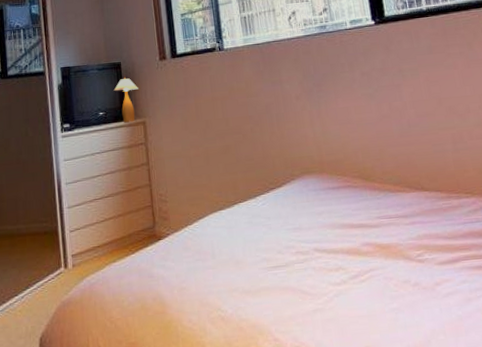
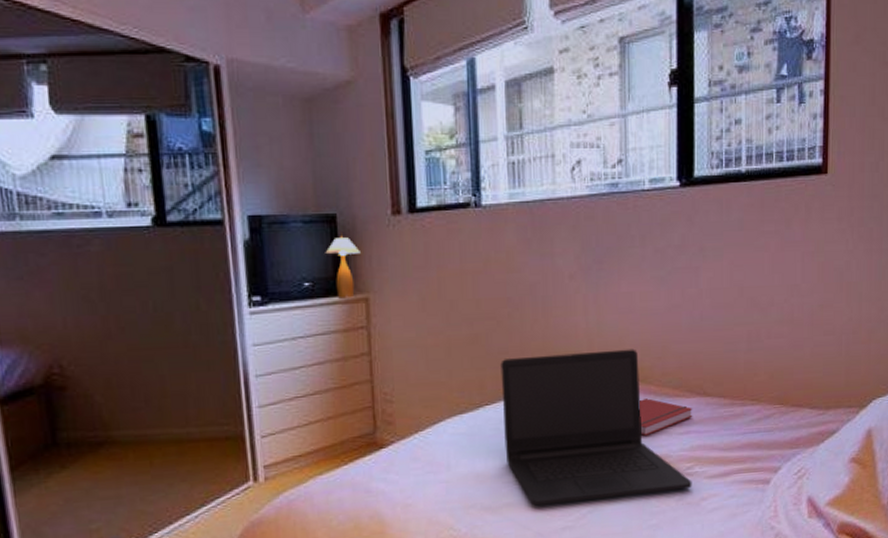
laptop: none [248,152,425,290] -> present [501,349,692,506]
book: none [366,194,416,226] -> present [640,398,693,436]

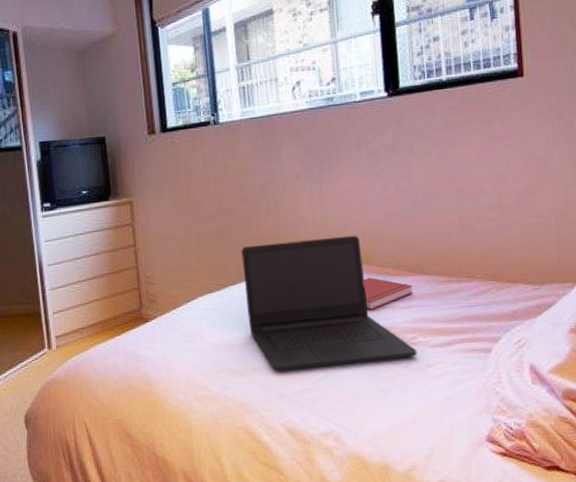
table lamp: present [325,233,360,300] -> none [97,151,125,203]

